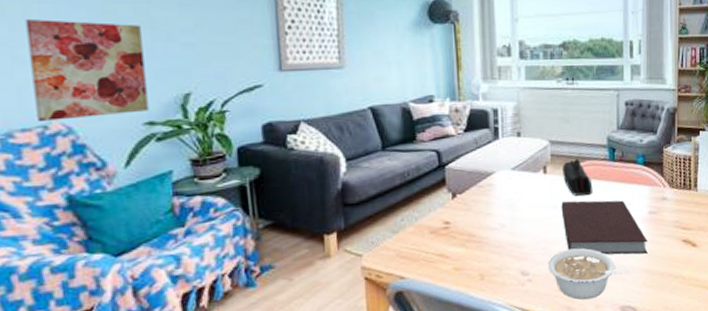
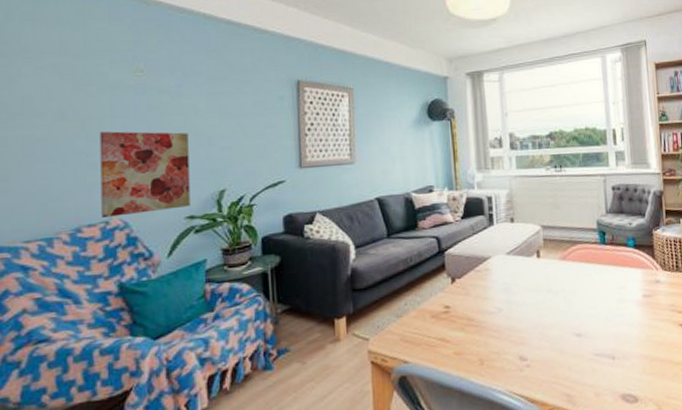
legume: present [547,248,628,300] -> none [544,332,626,387]
notebook: present [561,200,648,255] -> none [555,283,645,340]
pencil case: present [563,159,593,196] -> none [555,243,586,280]

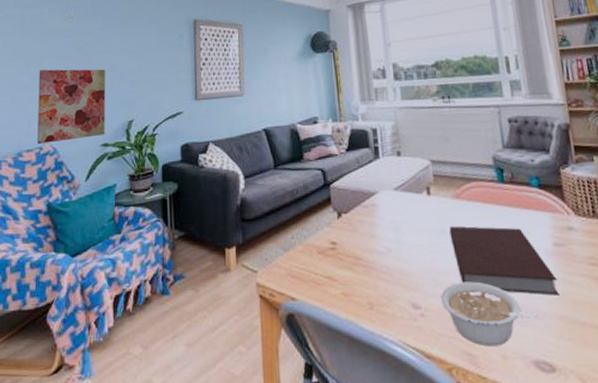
legume: none [544,332,626,387] -> present [440,281,537,347]
notebook: none [555,283,645,340] -> present [449,226,559,295]

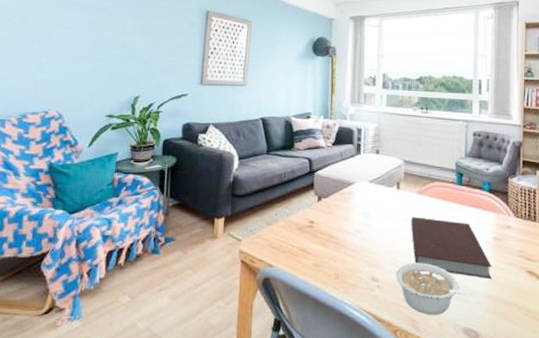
wall art: present [37,69,105,144] -> none [43,39,116,109]

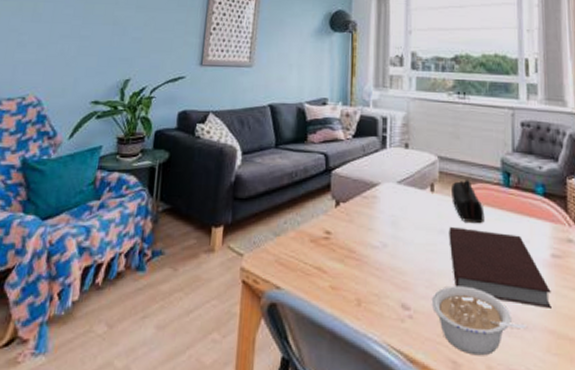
pencil case: none [414,179,441,214] -> present [452,180,485,224]

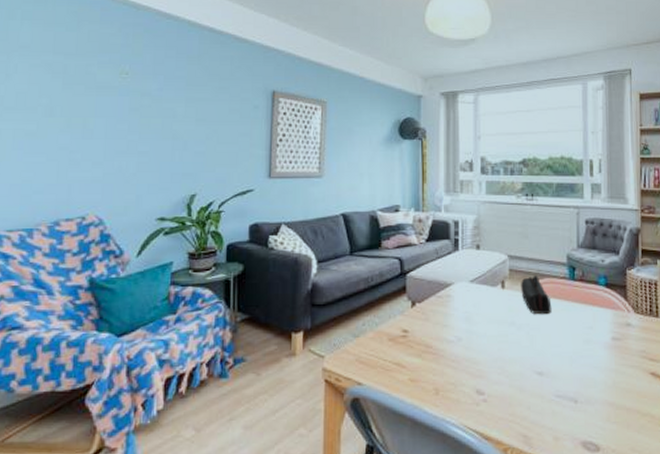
legume: present [431,285,527,356] -> none [503,370,589,429]
notebook: present [449,227,551,308] -> none [519,319,611,384]

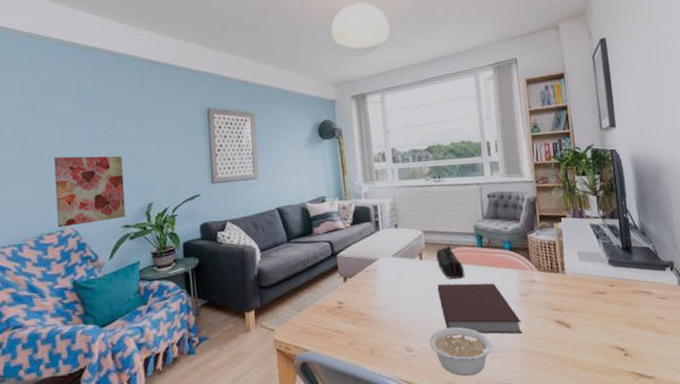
wall art: none [79,130,165,213] -> present [54,156,126,227]
legume: none [503,370,589,429] -> present [428,327,504,376]
notebook: none [519,319,611,384] -> present [437,283,522,334]

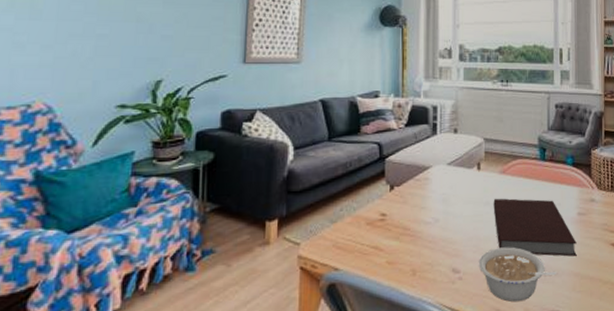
wall art: present [54,156,126,227] -> none [23,10,128,100]
pencil case: present [436,246,465,280] -> none [496,157,524,194]

